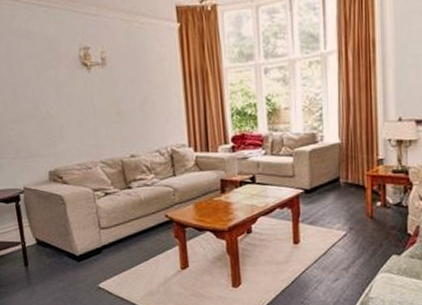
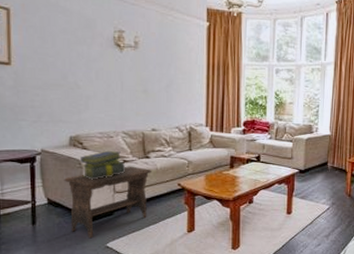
footstool: none [49,198,136,280] -> present [64,166,151,239]
stack of books: none [62,182,108,216] -> present [80,150,125,180]

